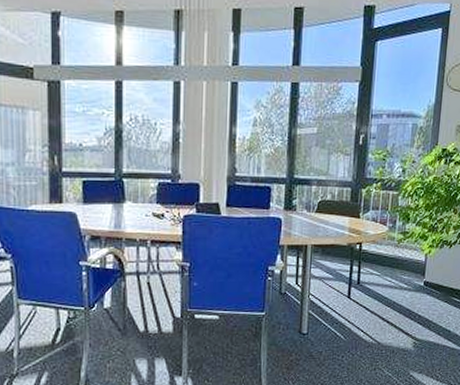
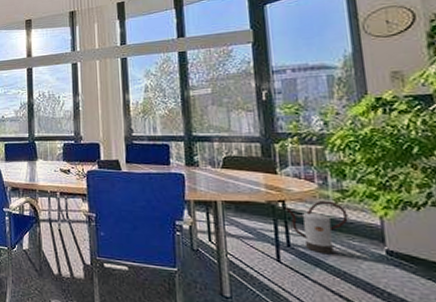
watering can: none [361,242,405,289] -> present [285,200,348,255]

